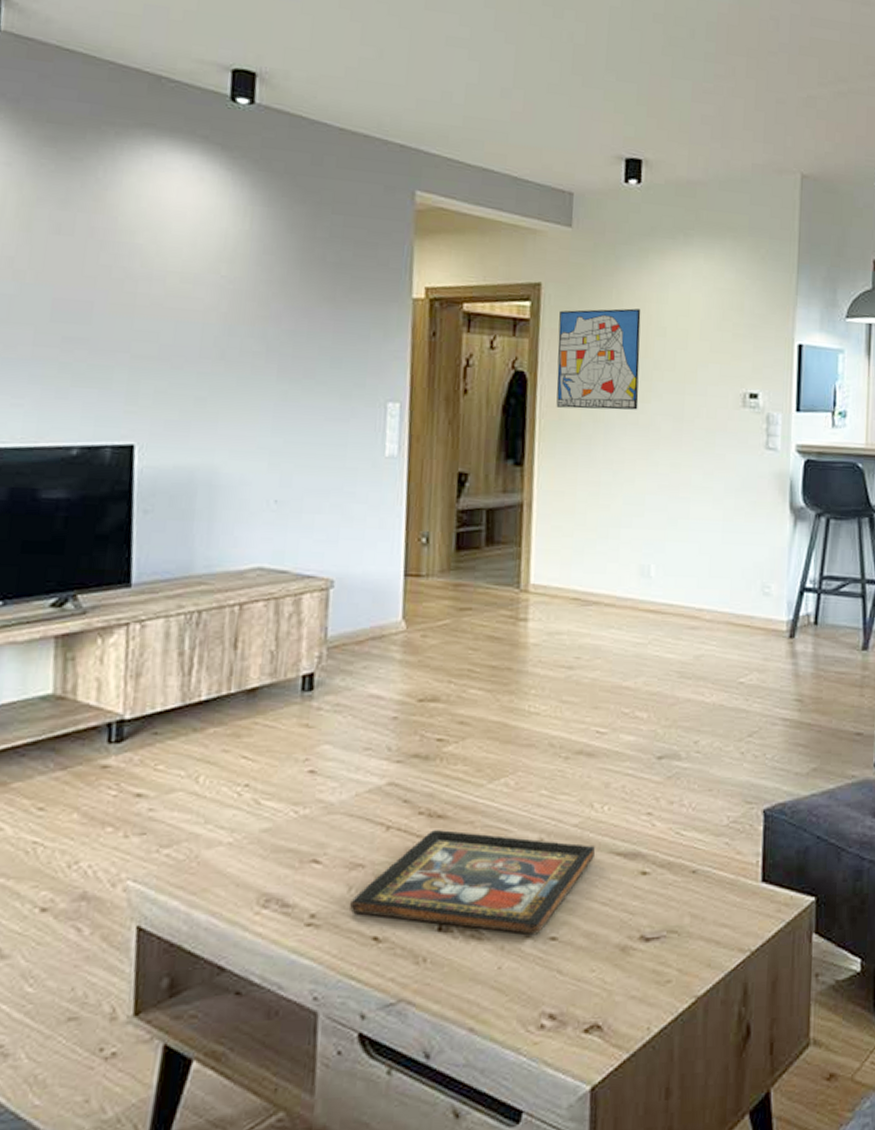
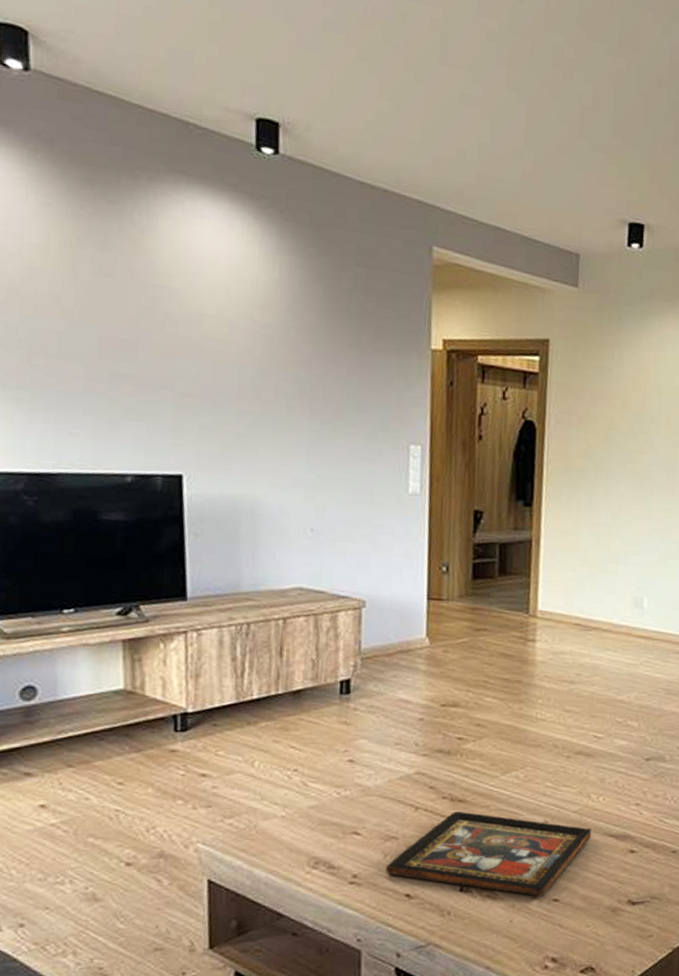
wall art: present [556,308,641,410] -> none [562,366,640,460]

